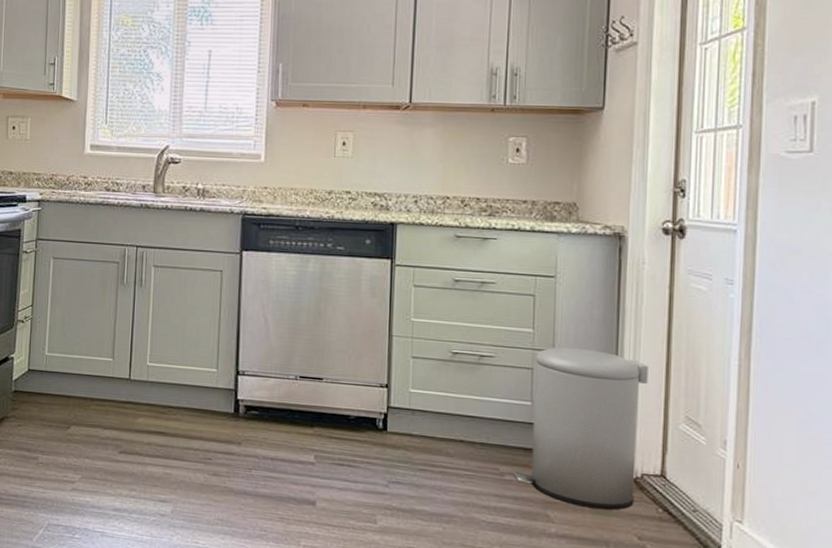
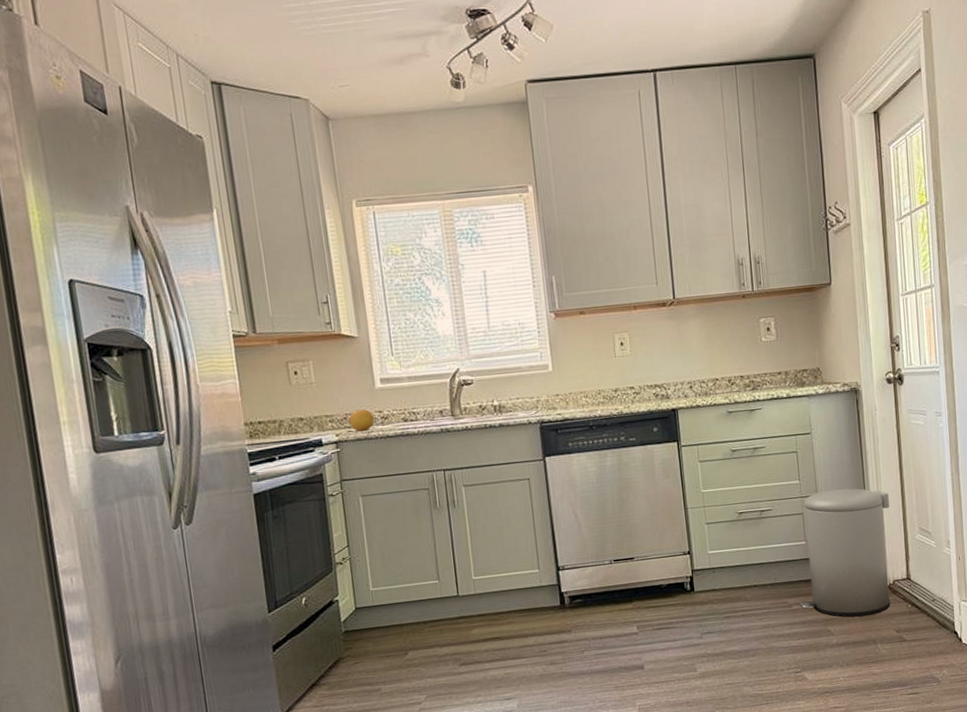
fruit: none [55,171,78,195] -> present [349,409,374,432]

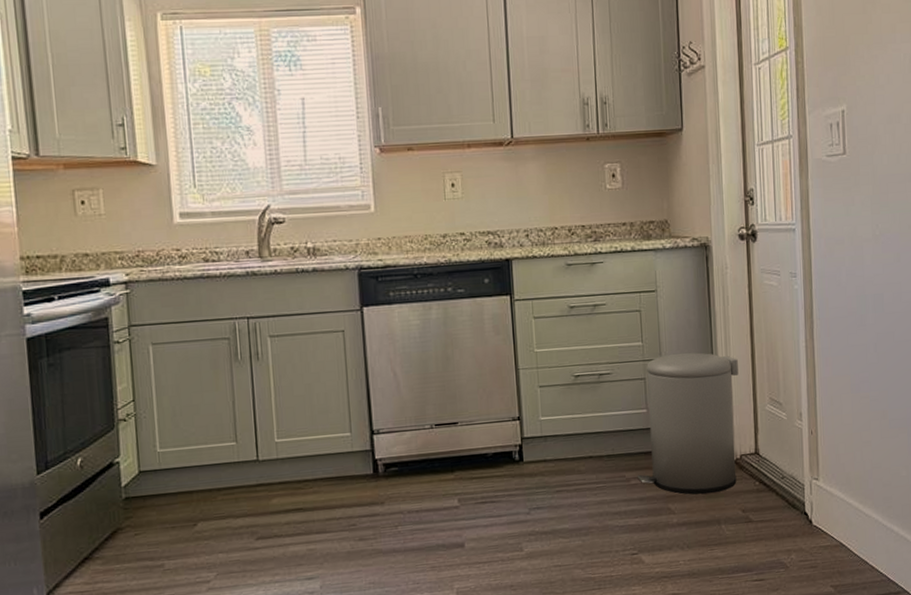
fruit: present [349,409,374,432] -> none [142,245,170,272]

